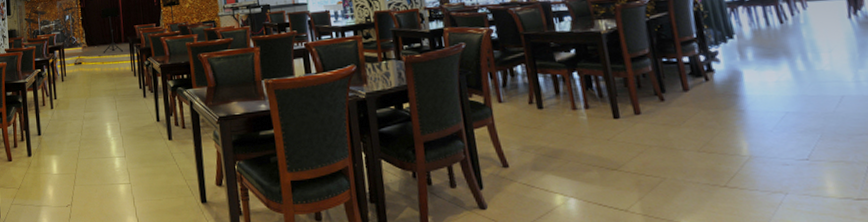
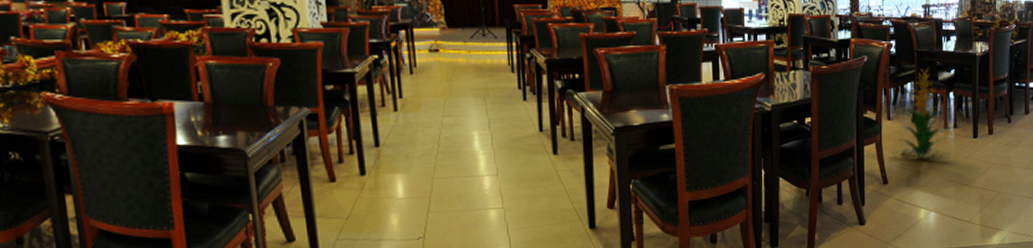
indoor plant: none [509,51,586,141] -> present [892,69,951,158]

